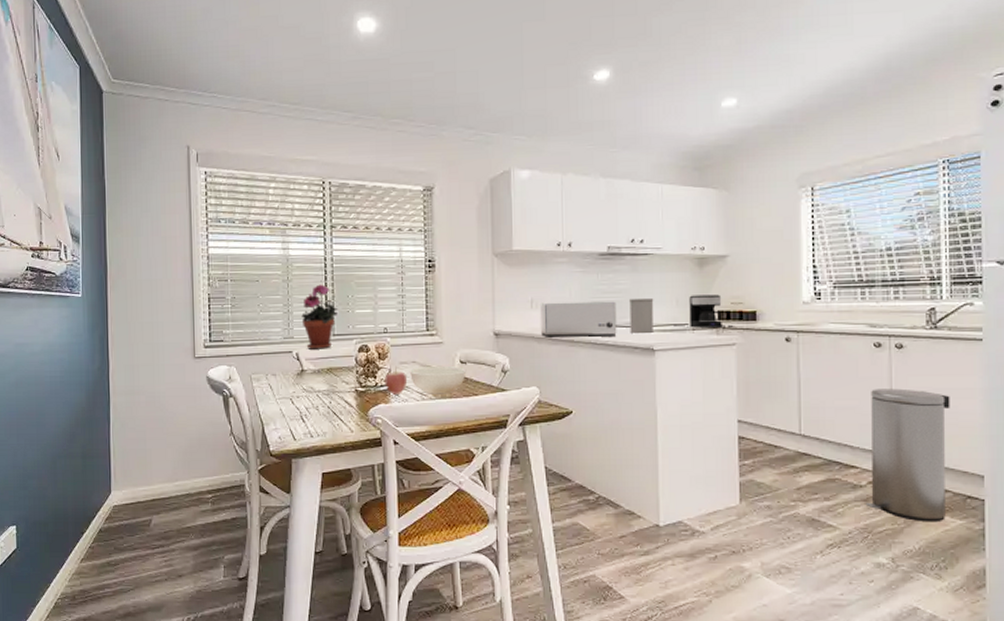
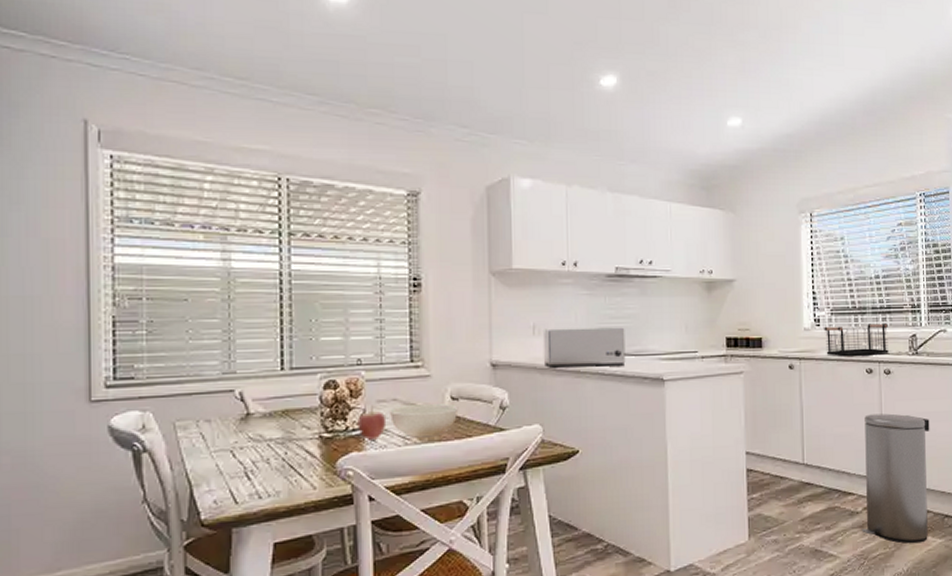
potted plant: present [301,284,337,349] -> none [247,305,296,387]
canister: present [629,297,654,334] -> none [638,323,663,363]
coffee maker: present [674,294,734,329] -> none [683,320,741,357]
dish rack: none [825,296,901,331] -> present [824,323,889,357]

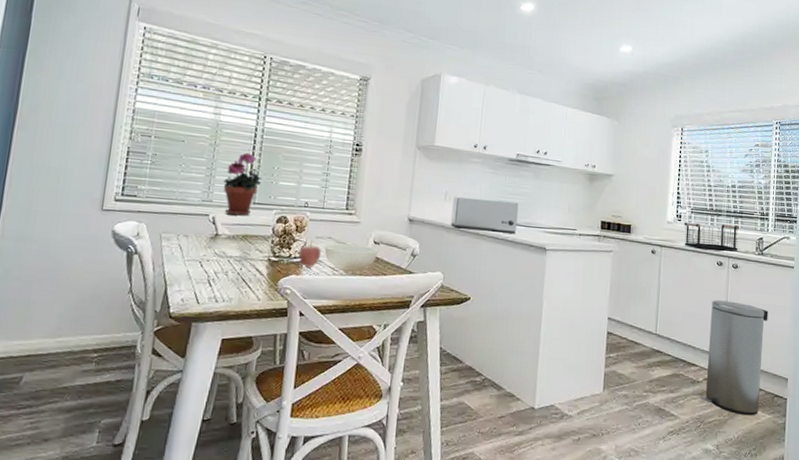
potted plant: none [247,305,296,387] -> present [223,152,261,216]

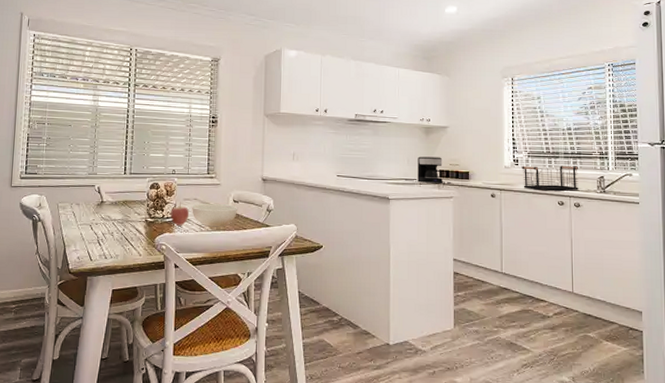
potted plant: present [223,152,261,216] -> none [104,131,135,185]
toaster: present [450,196,519,235] -> none [299,156,361,187]
coffee maker: none [564,205,613,237] -> present [405,156,452,185]
pedal bin: present [700,300,769,416] -> none [552,238,616,349]

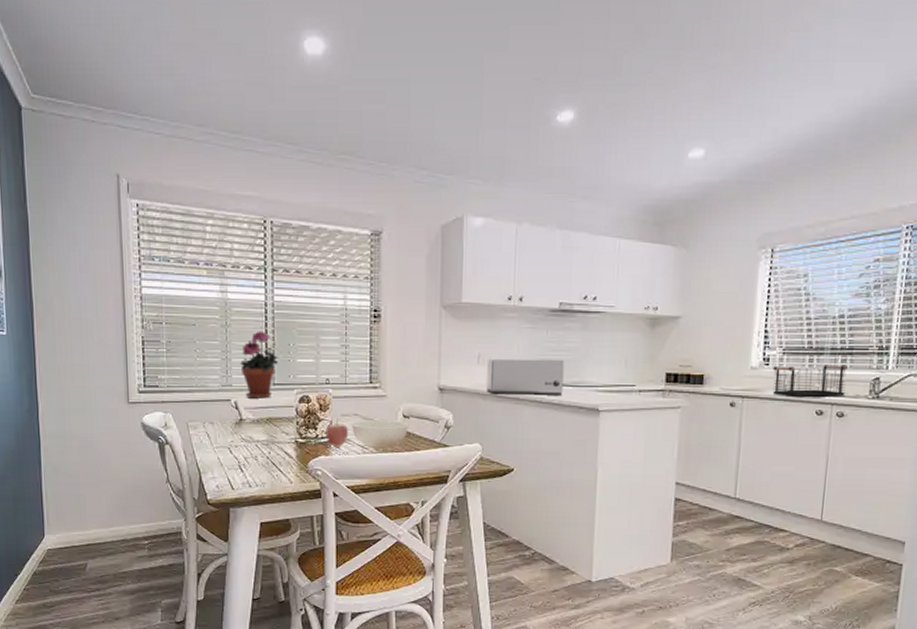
potted plant: none [104,131,135,185] -> present [240,331,278,399]
toaster: none [299,156,361,187] -> present [485,358,565,397]
coffee maker: present [405,156,452,185] -> none [620,356,680,391]

